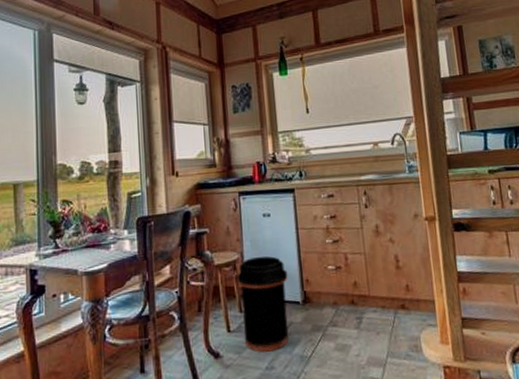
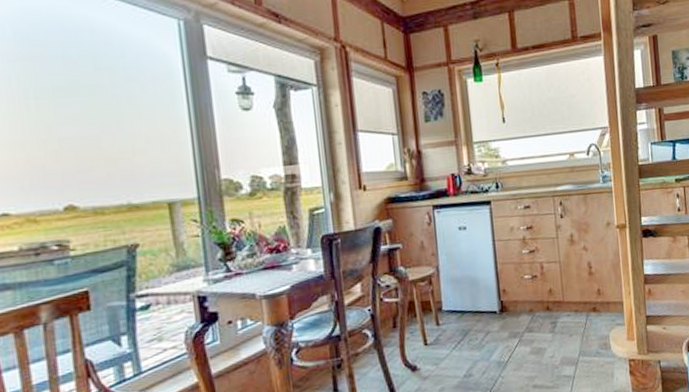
trash can: present [236,256,289,352] -> none [432,269,487,362]

